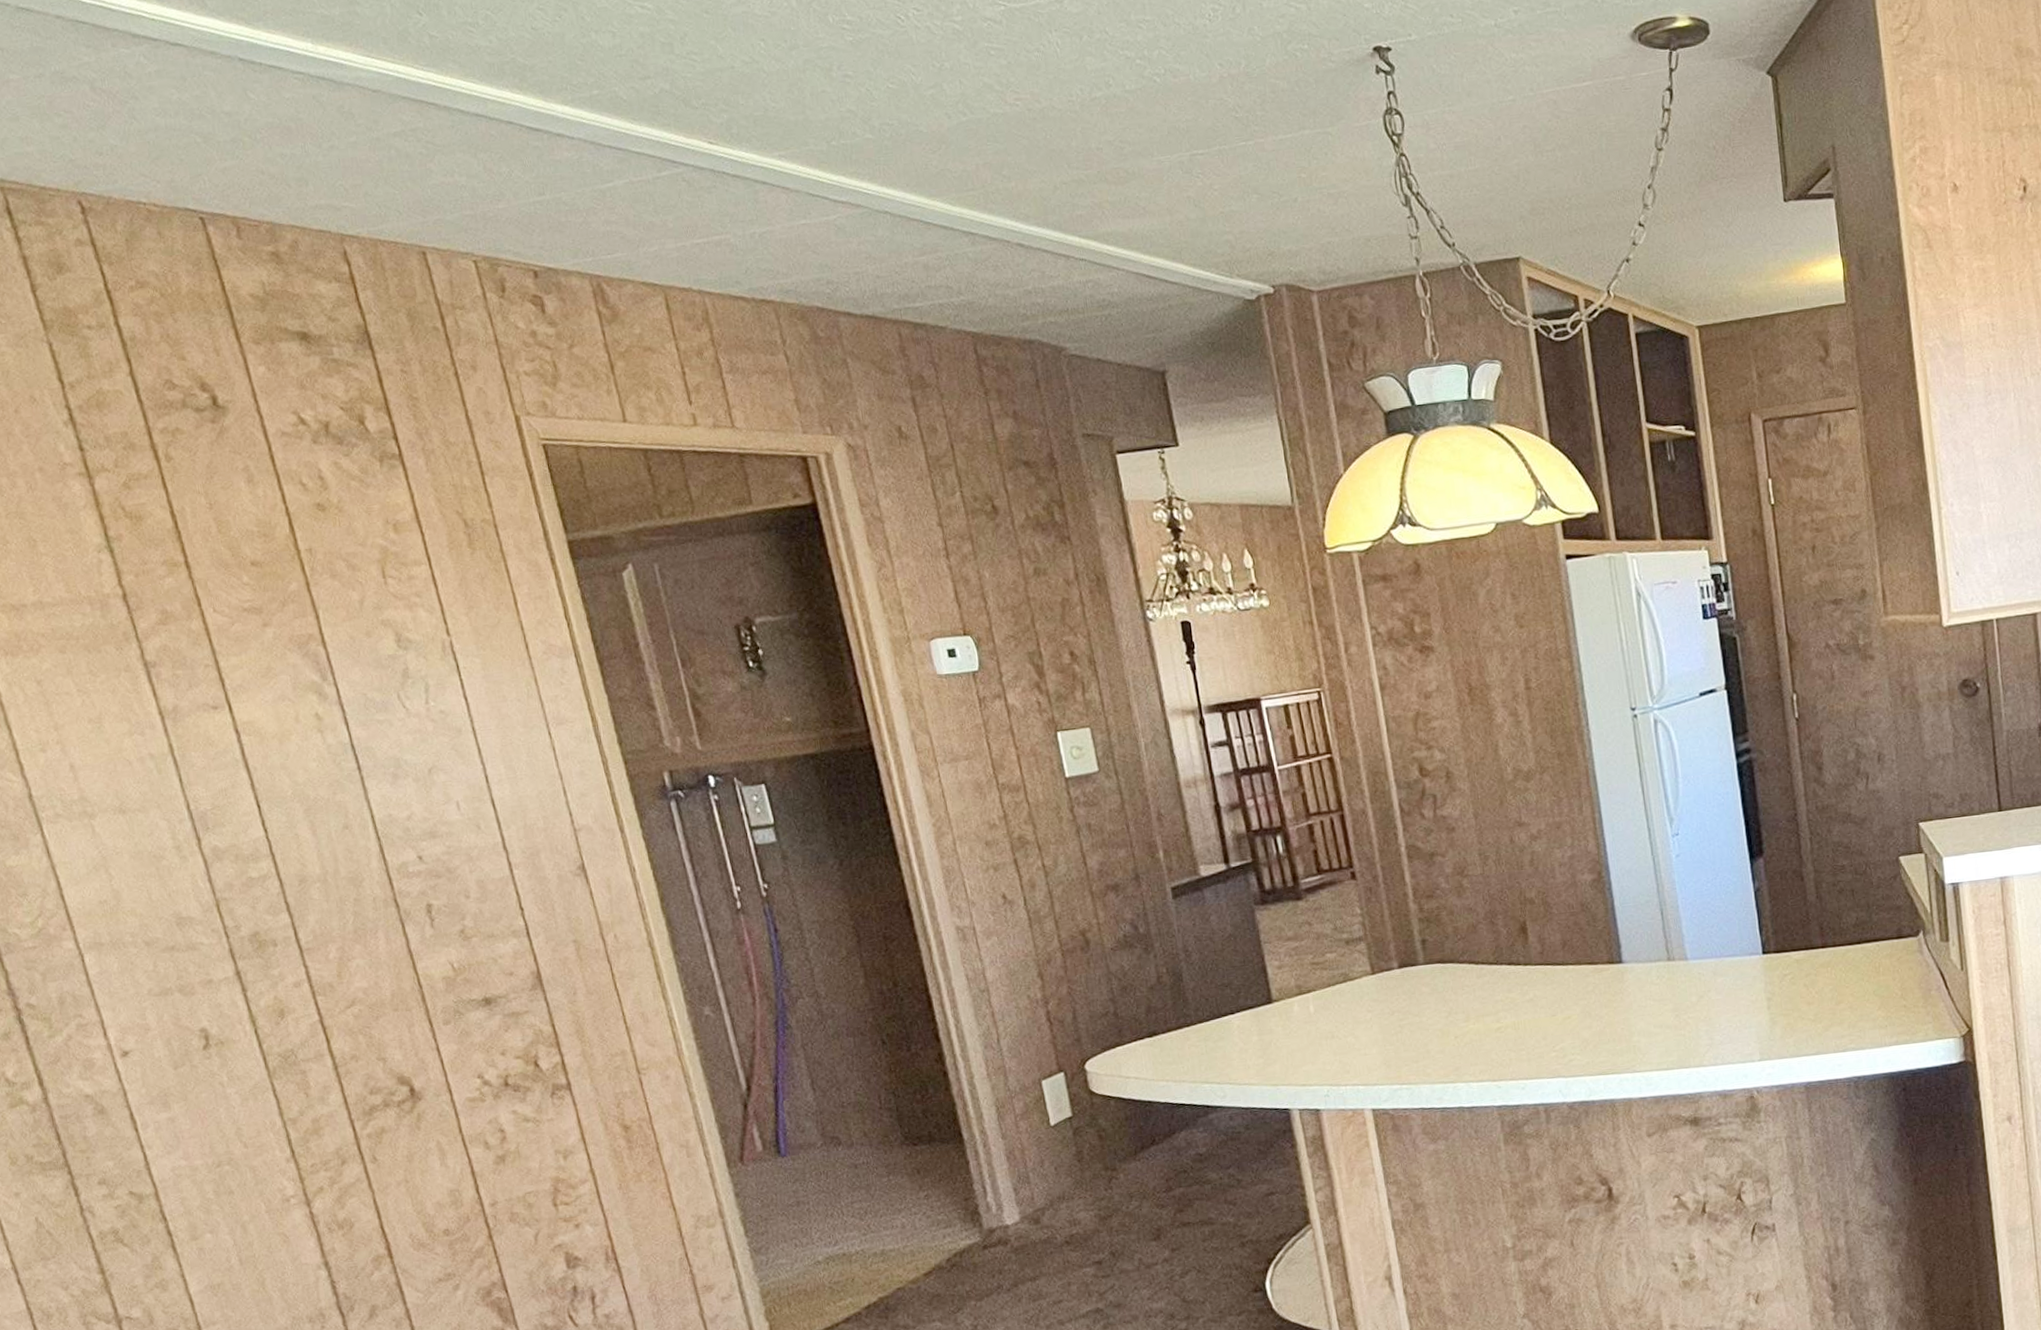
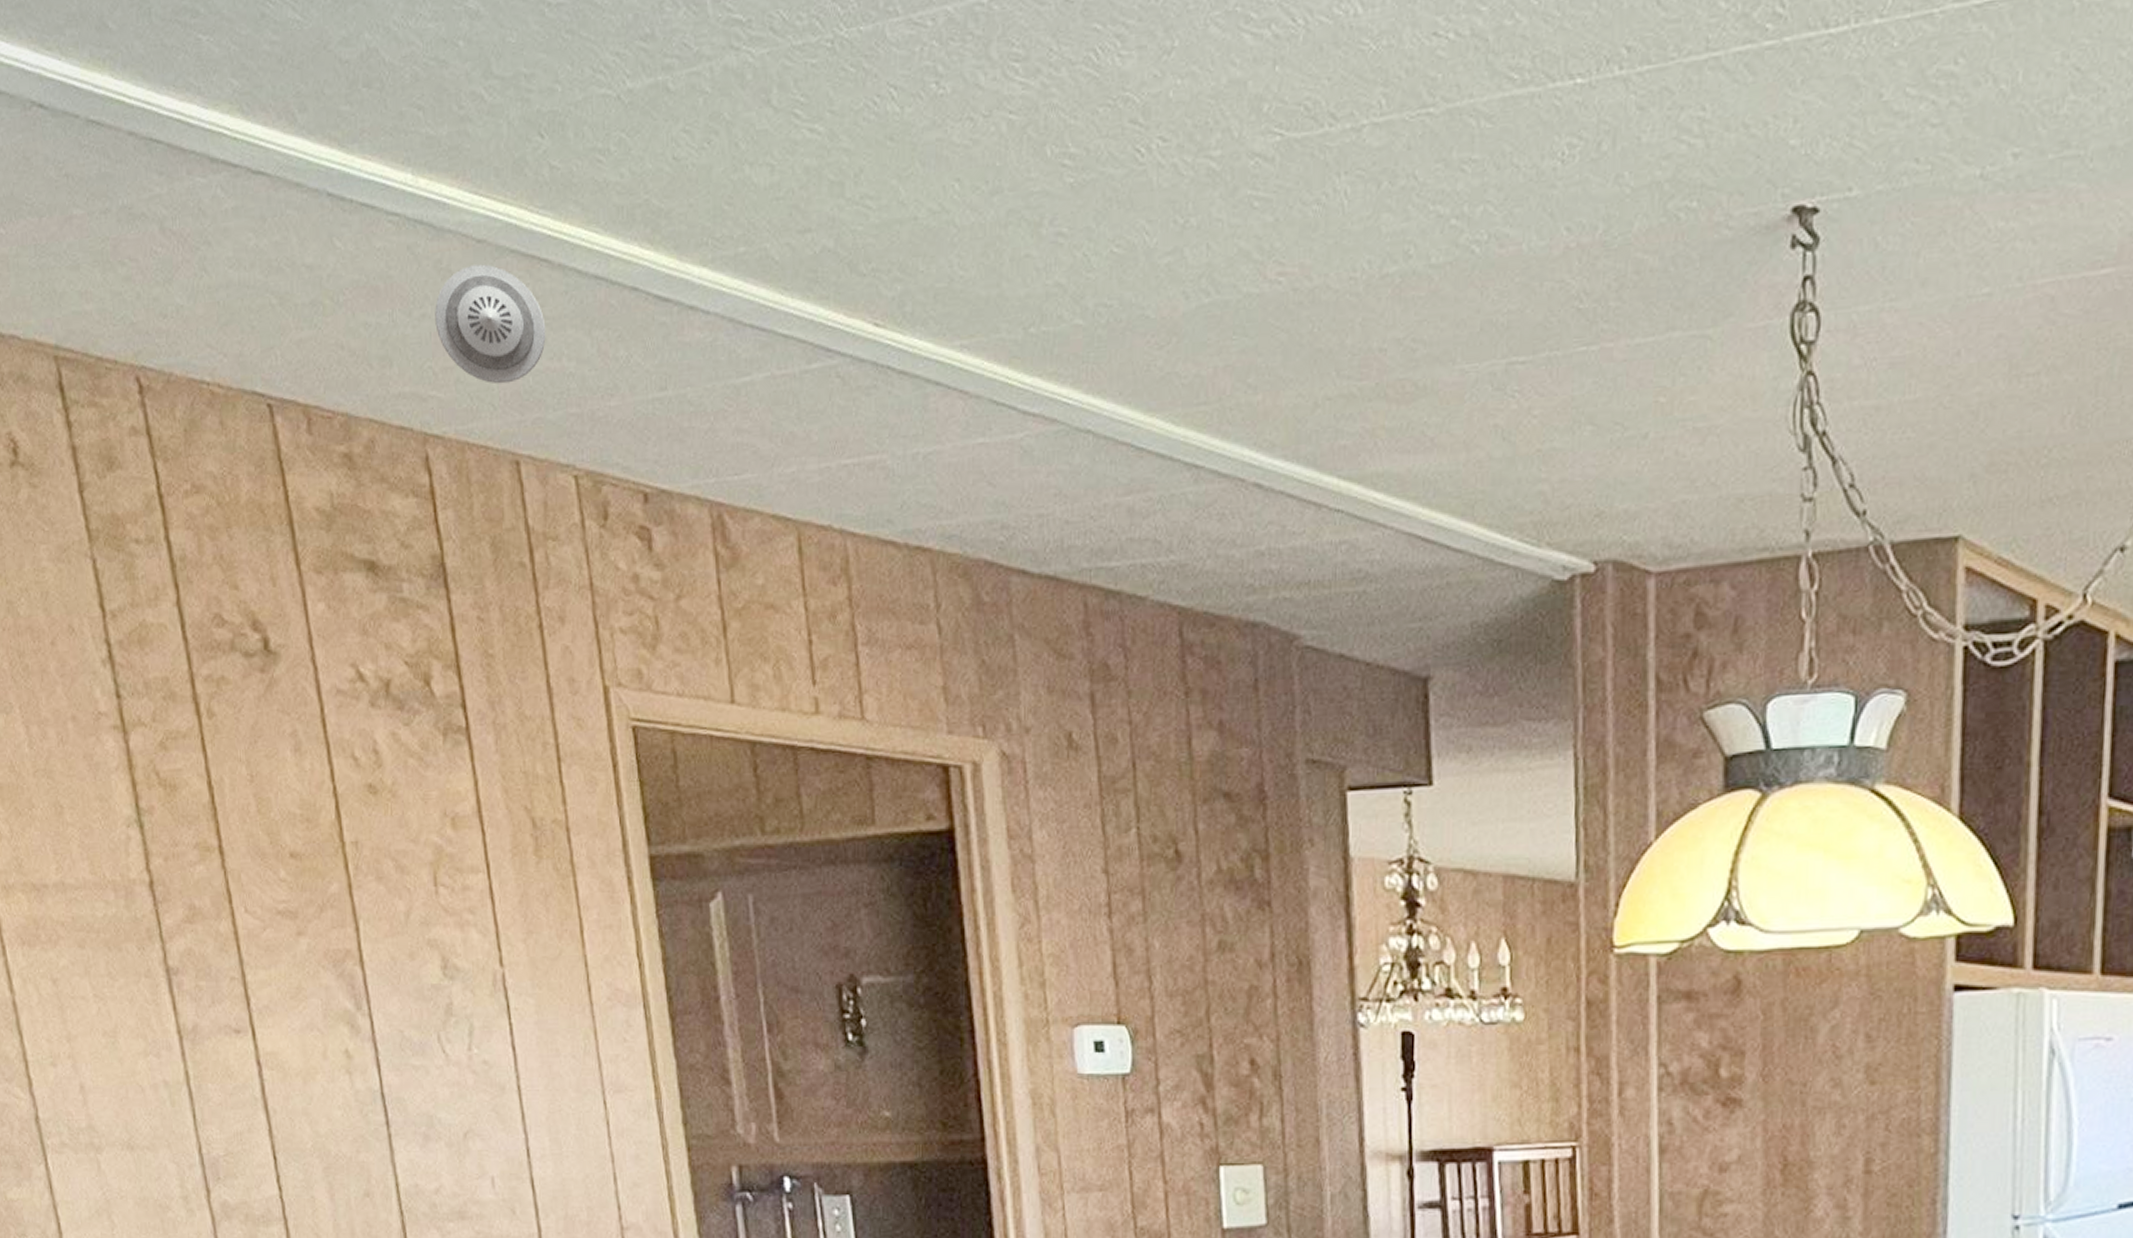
smoke detector: none [341,108,439,196] -> present [435,264,546,384]

